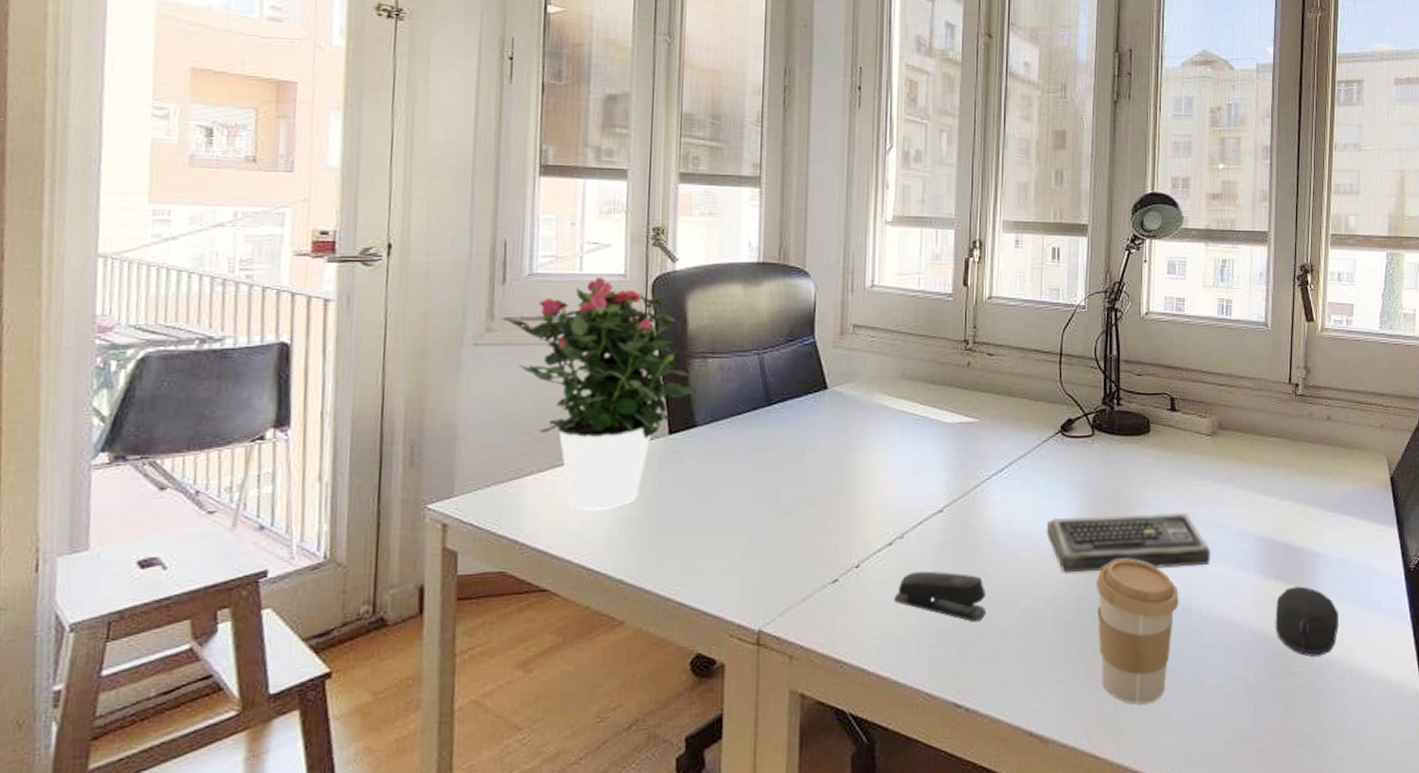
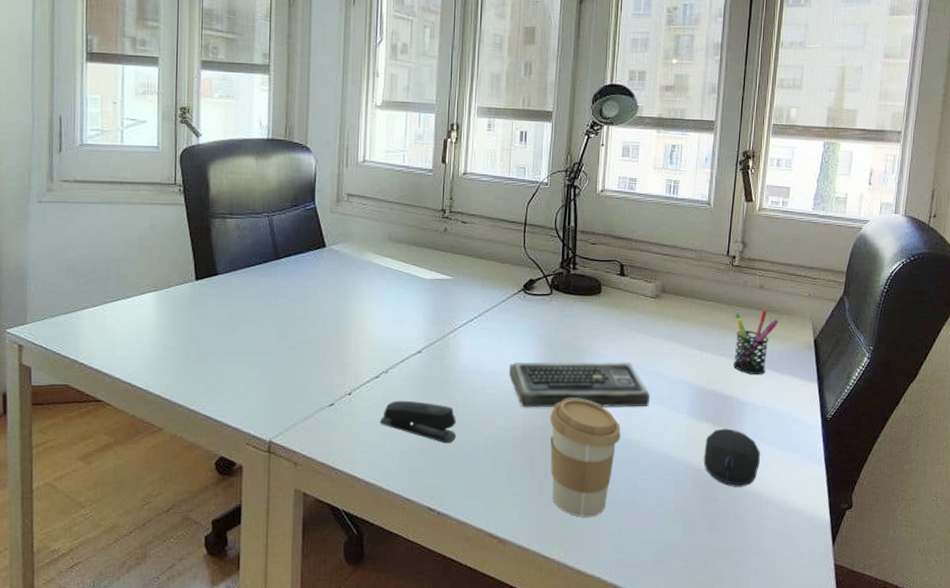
potted flower: present [502,277,699,510] -> none [60,148,220,339]
pen holder: none [1301,444,1350,522] -> present [733,310,779,375]

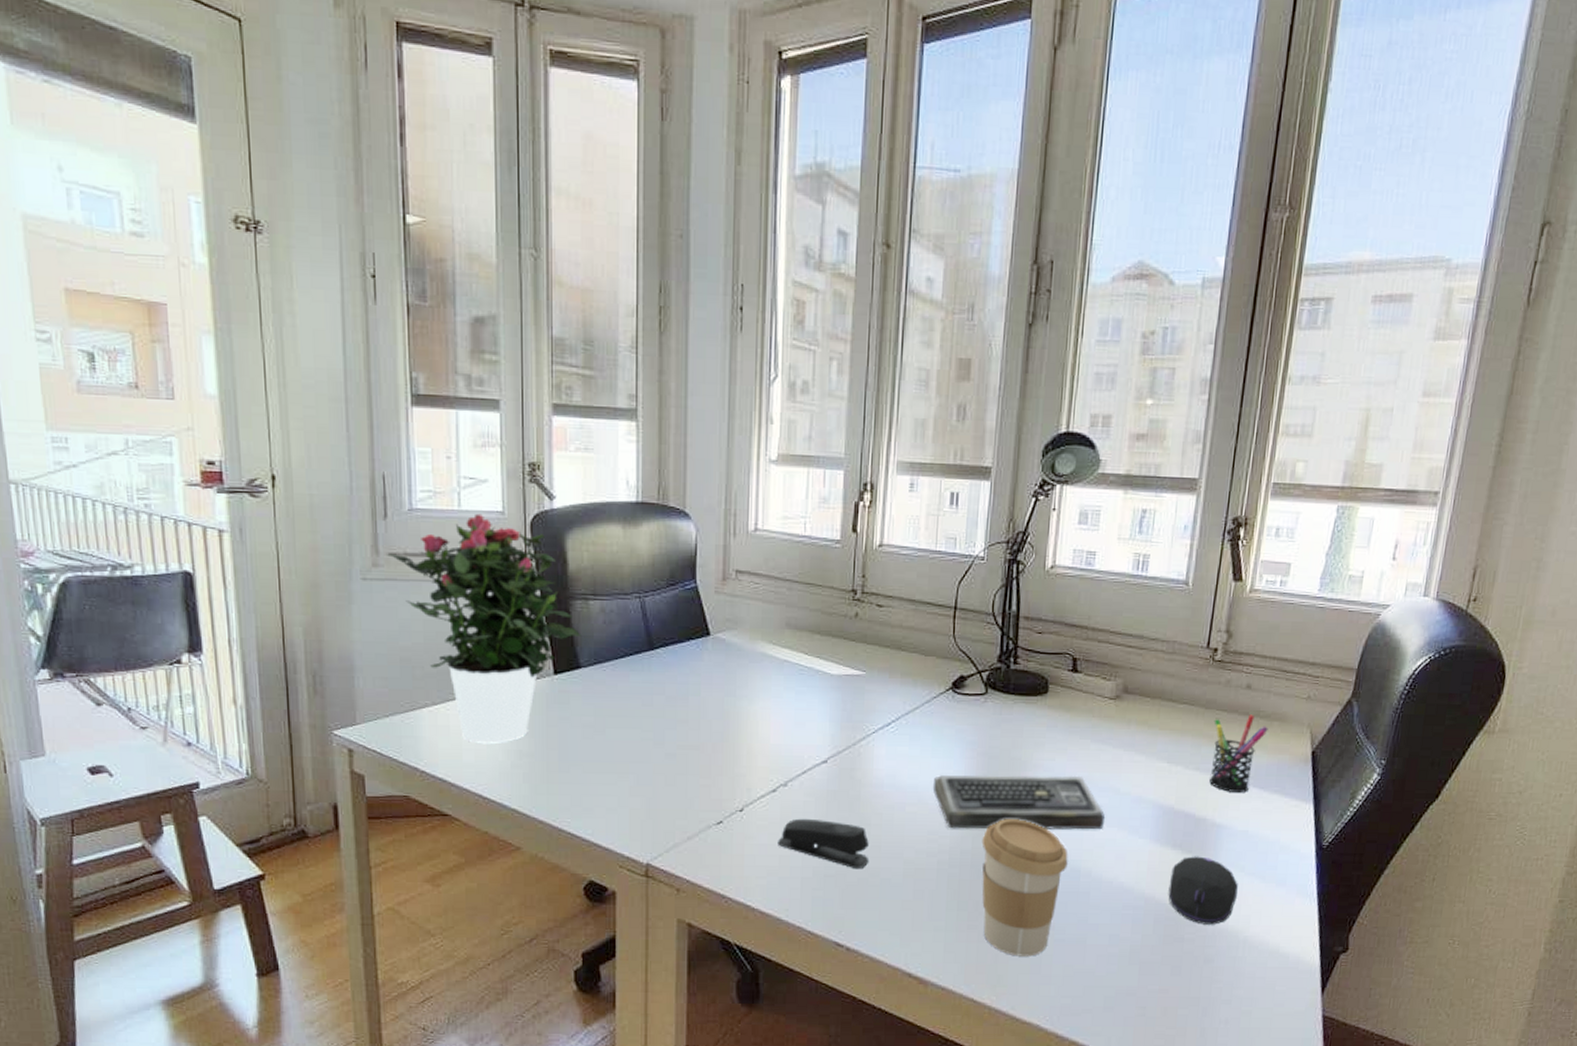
potted flower: none [60,148,220,339] -> present [387,513,582,743]

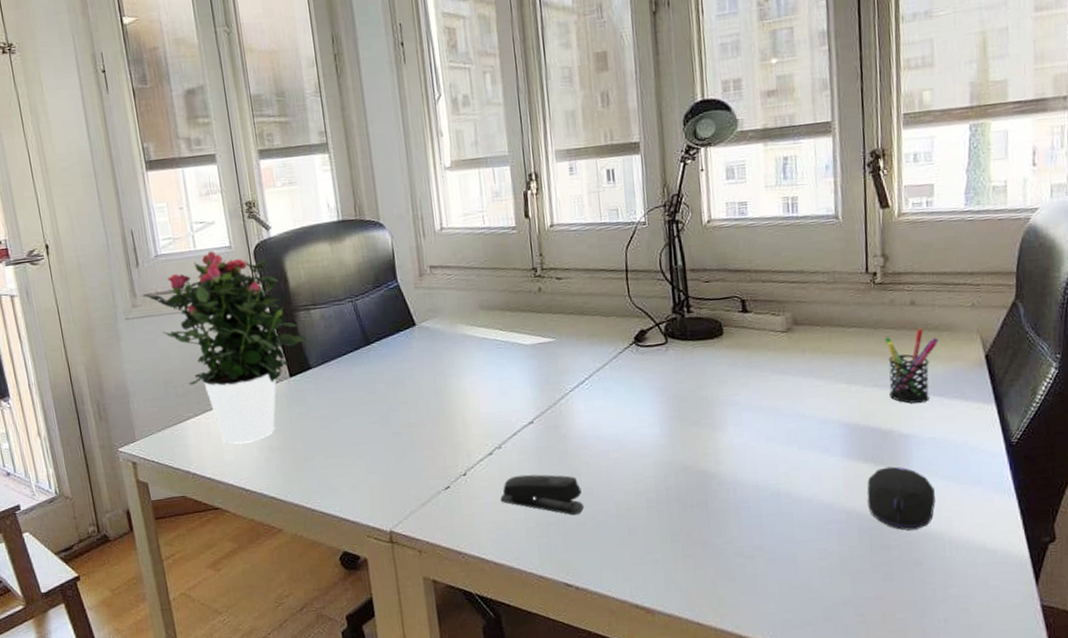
keyboard: present [932,775,1106,830] -> none [631,406,796,469]
coffee cup: present [981,819,1068,957] -> none [683,452,767,579]

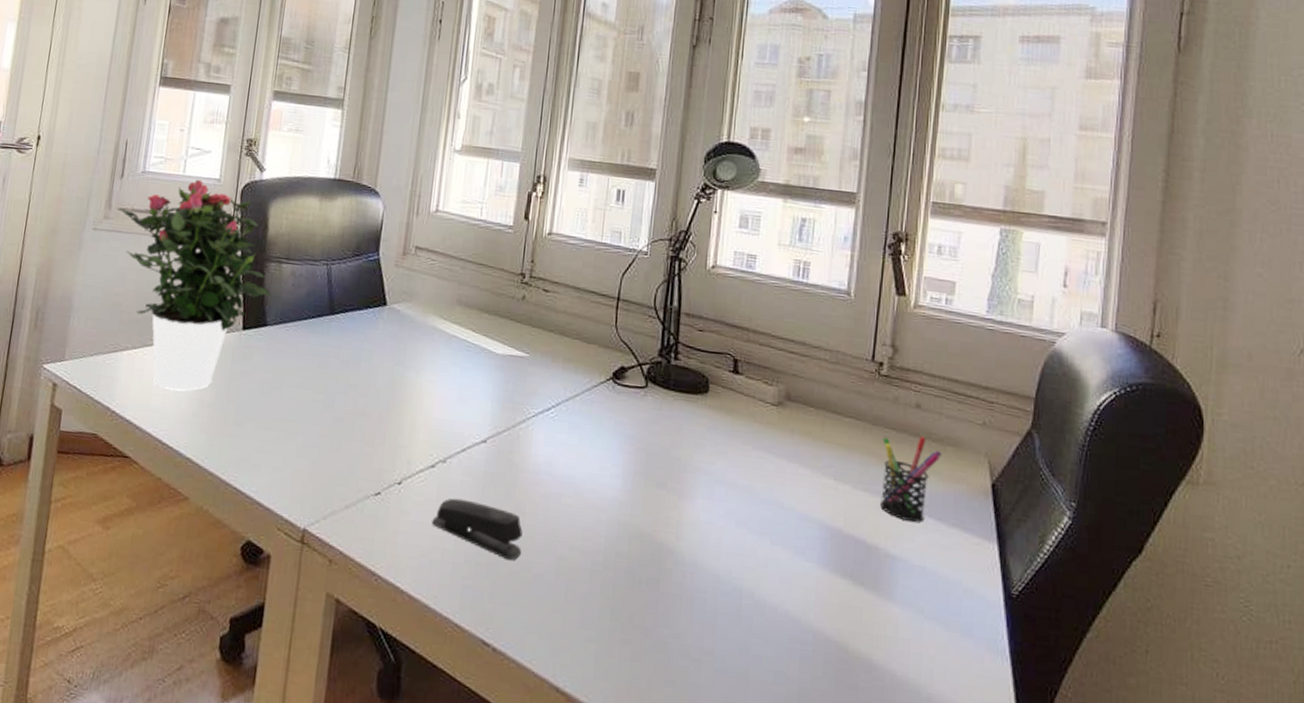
computer mouse: present [867,466,935,531] -> none [839,588,917,675]

